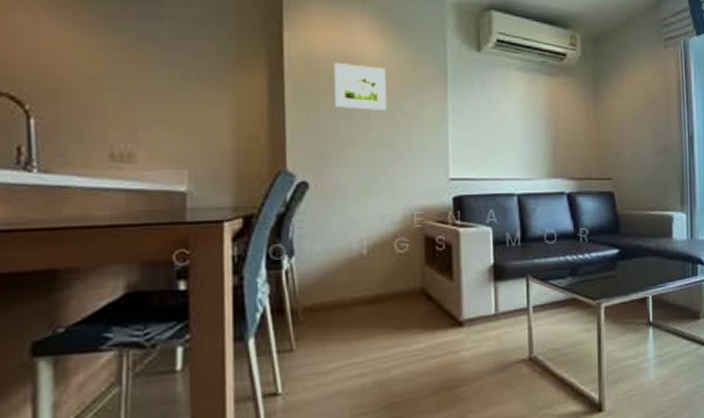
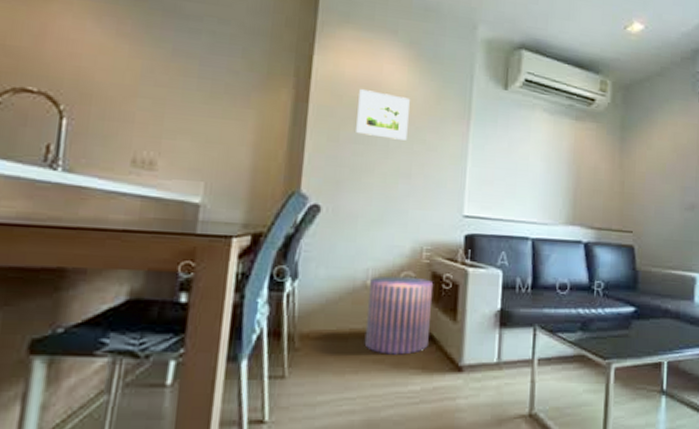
pouf: none [365,242,428,318] -> present [364,275,433,355]

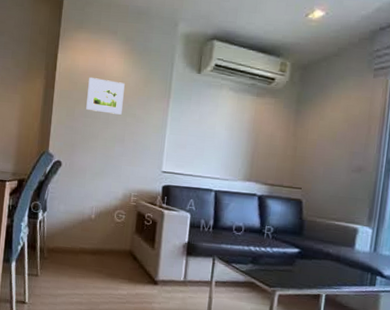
pouf: present [364,275,433,355] -> none [89,212,138,269]

